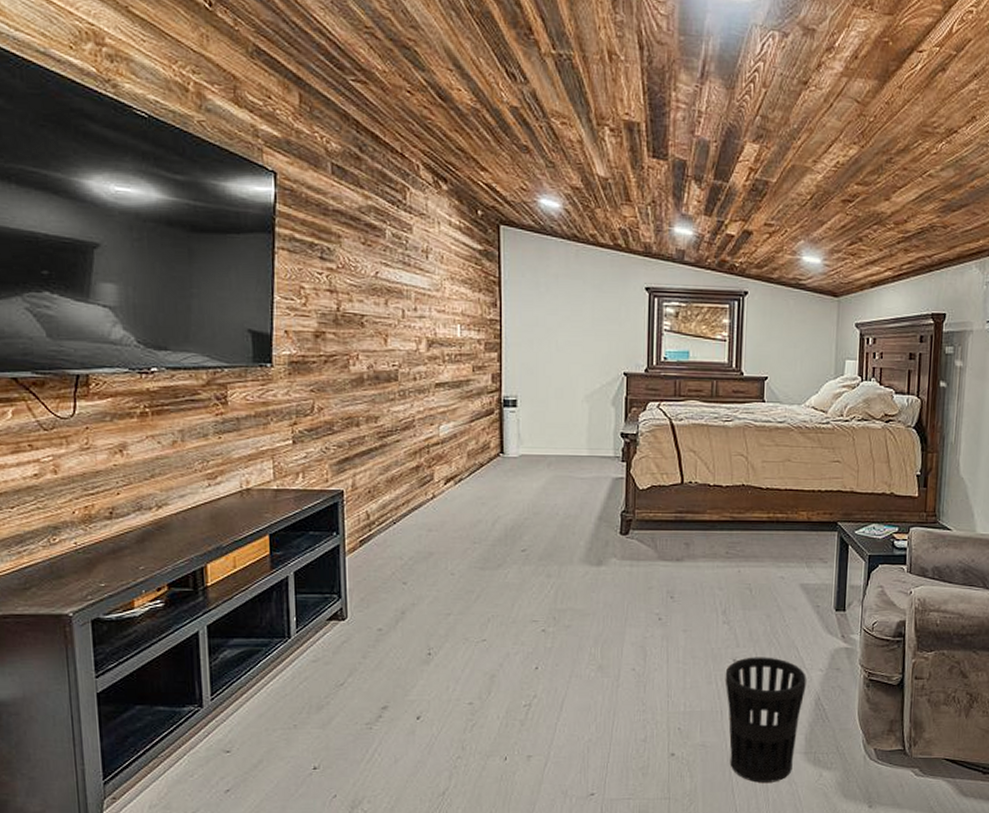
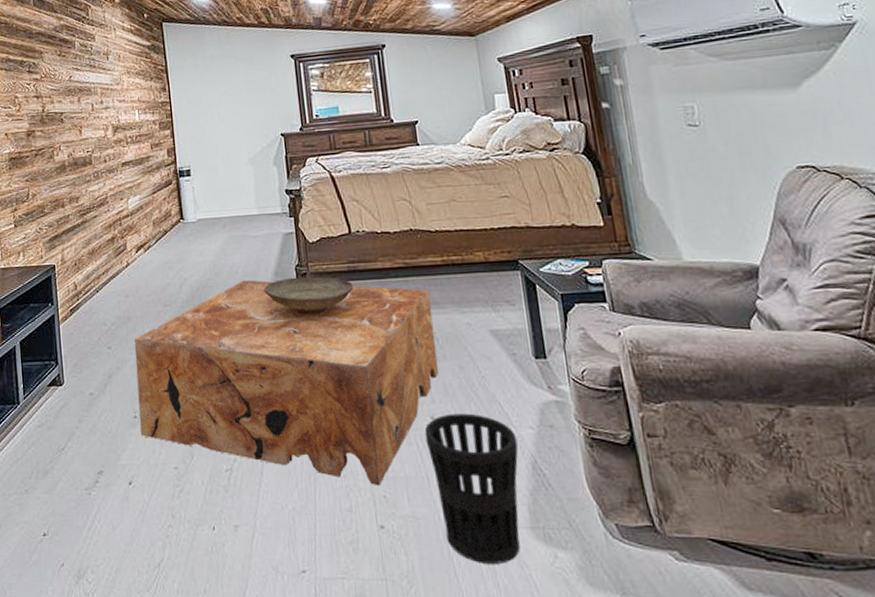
coffee table: none [433,522,751,720] -> present [134,280,439,486]
decorative bowl: none [586,523,678,561] -> present [264,276,354,315]

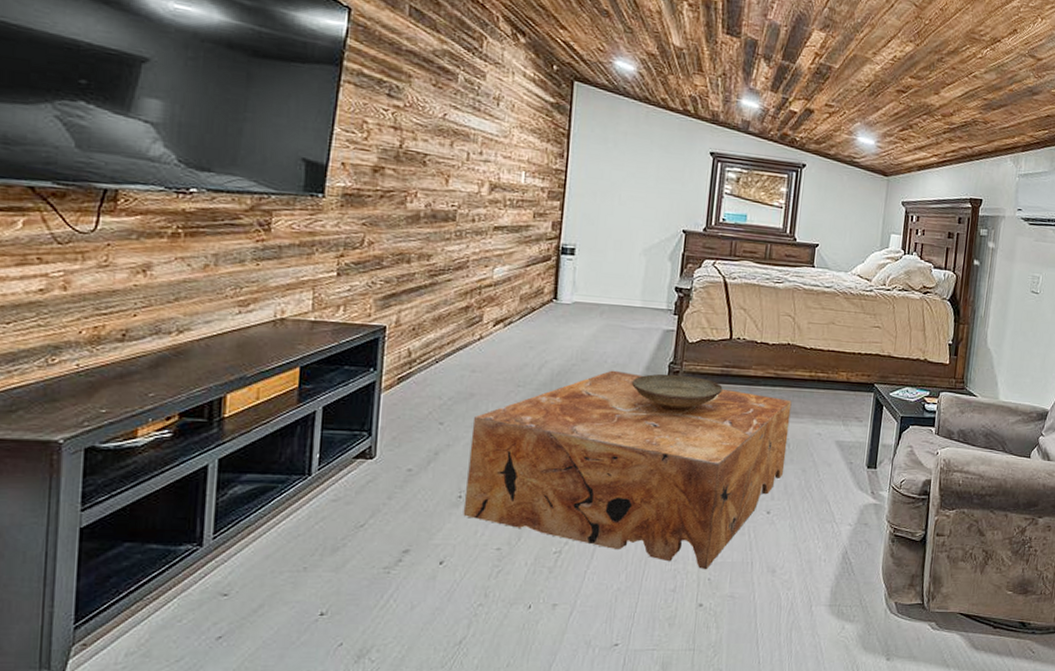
wastebasket: present [424,413,521,564] -> none [756,510,836,634]

